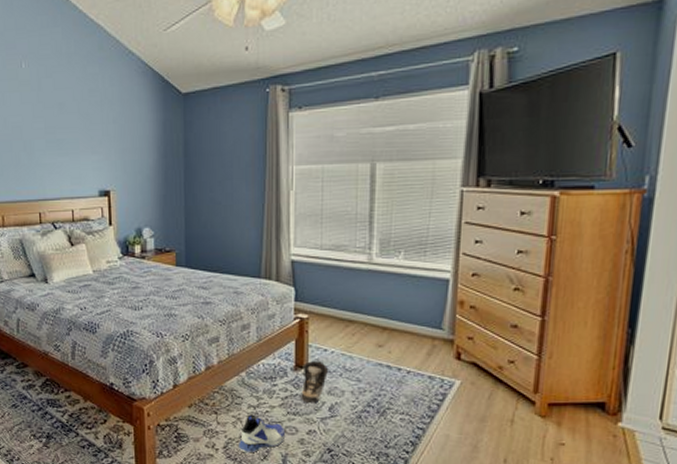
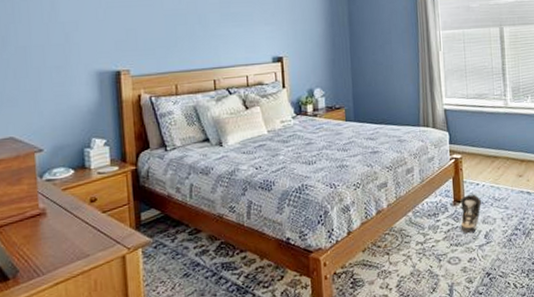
sneaker: present [238,414,286,453] -> none [409,250,451,289]

